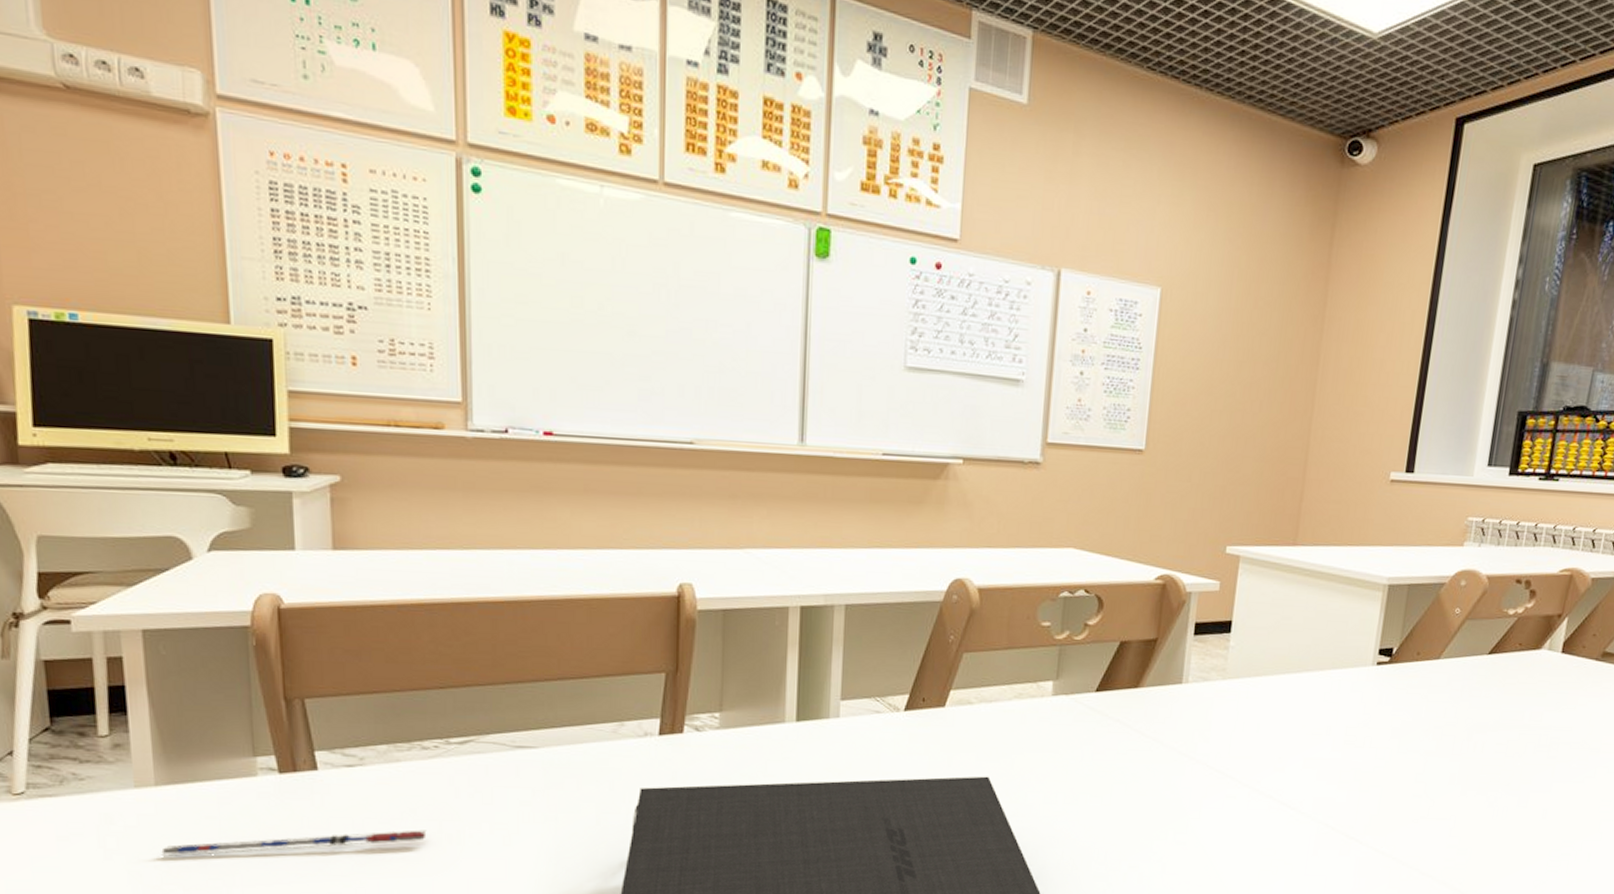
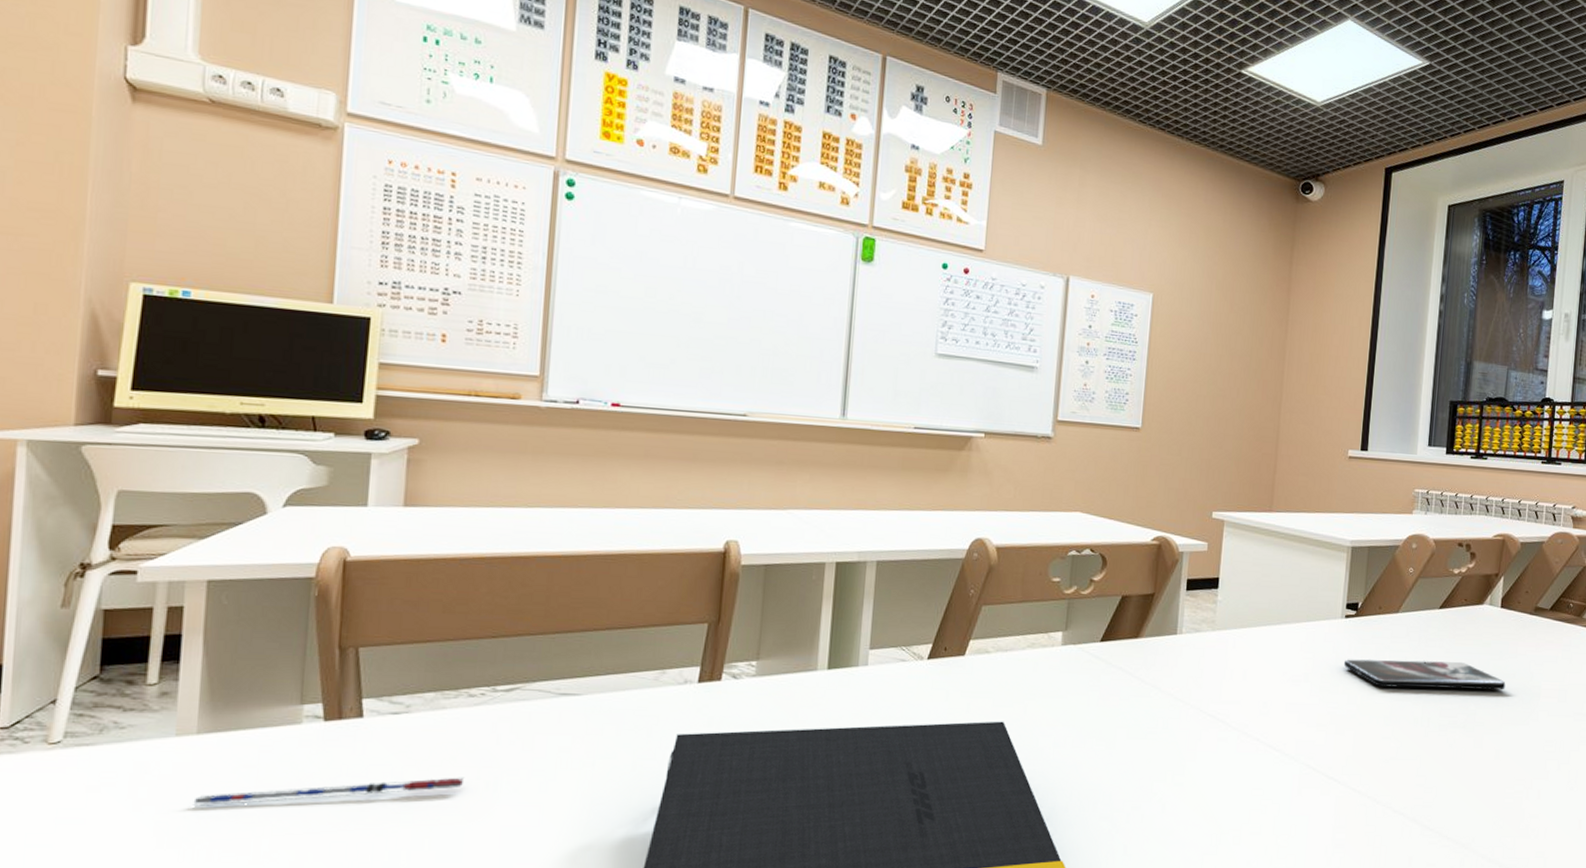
smartphone: none [1372,710,1561,745] -> present [1343,659,1506,690]

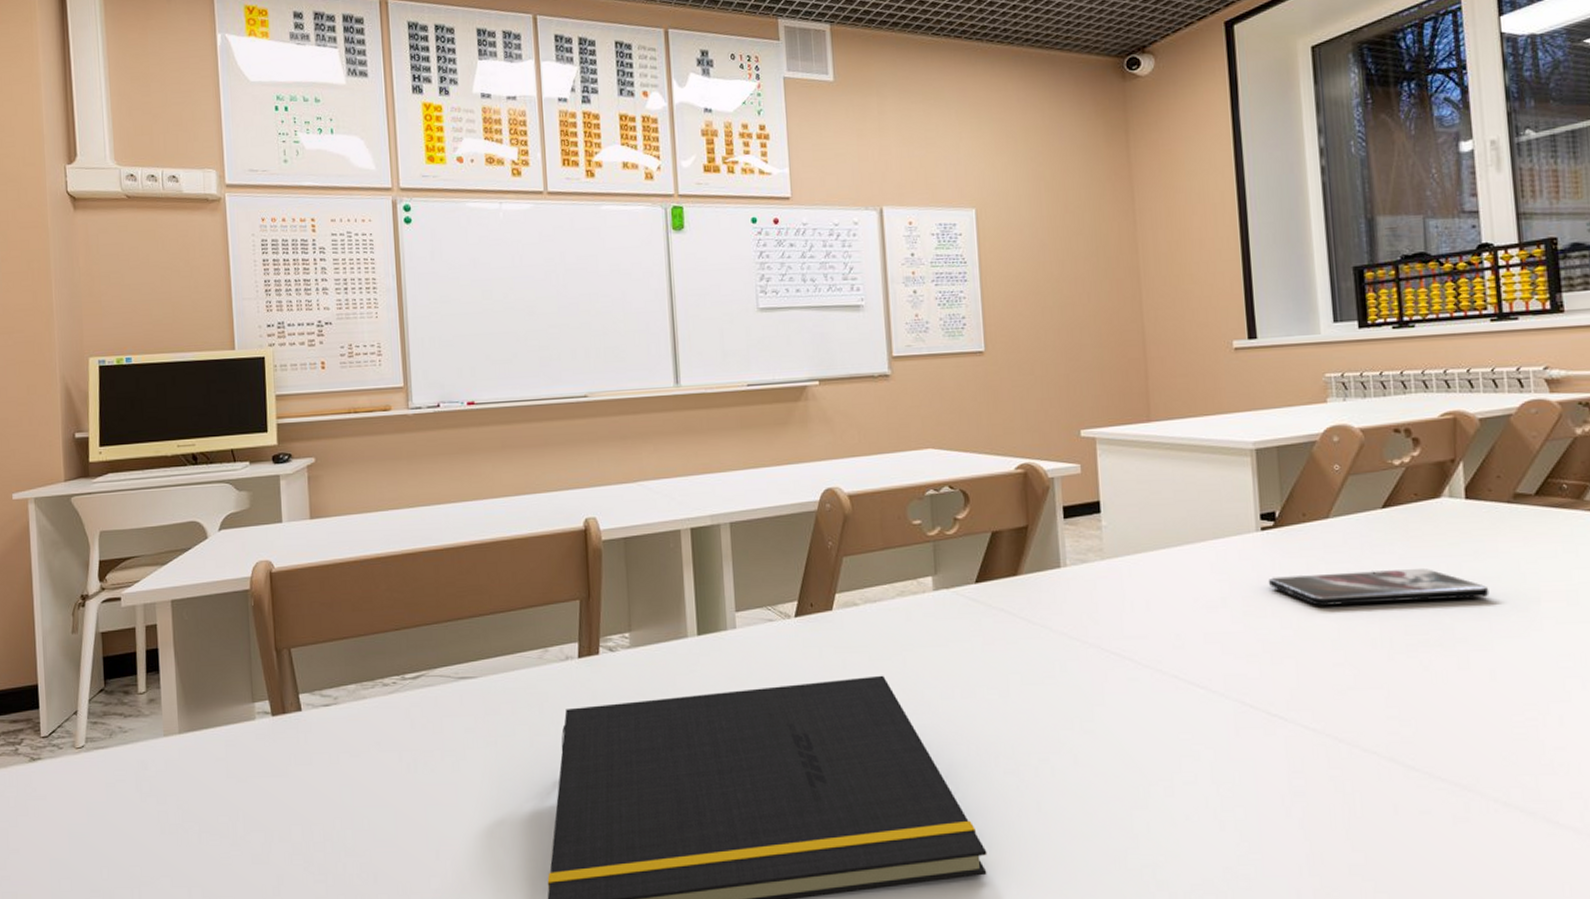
pen: present [193,777,465,807] -> none [183,760,390,798]

